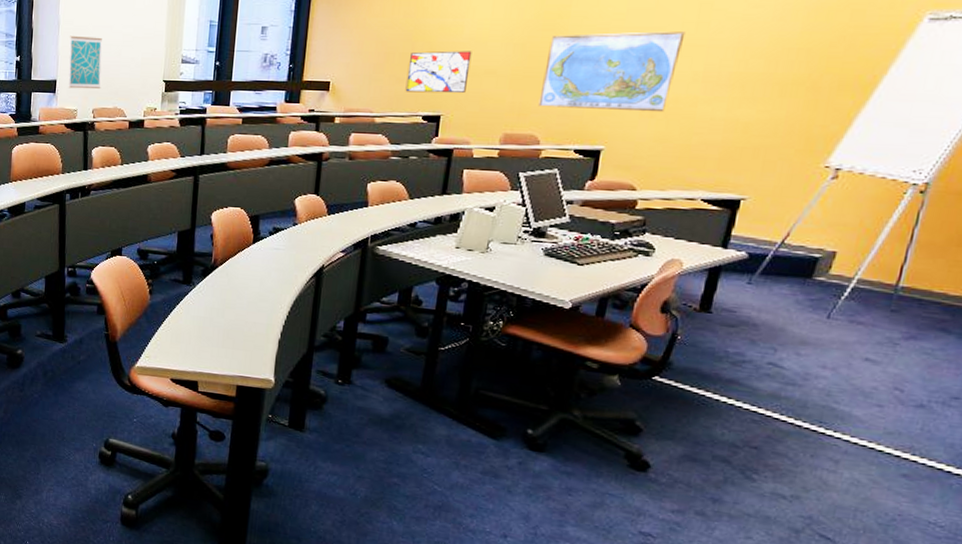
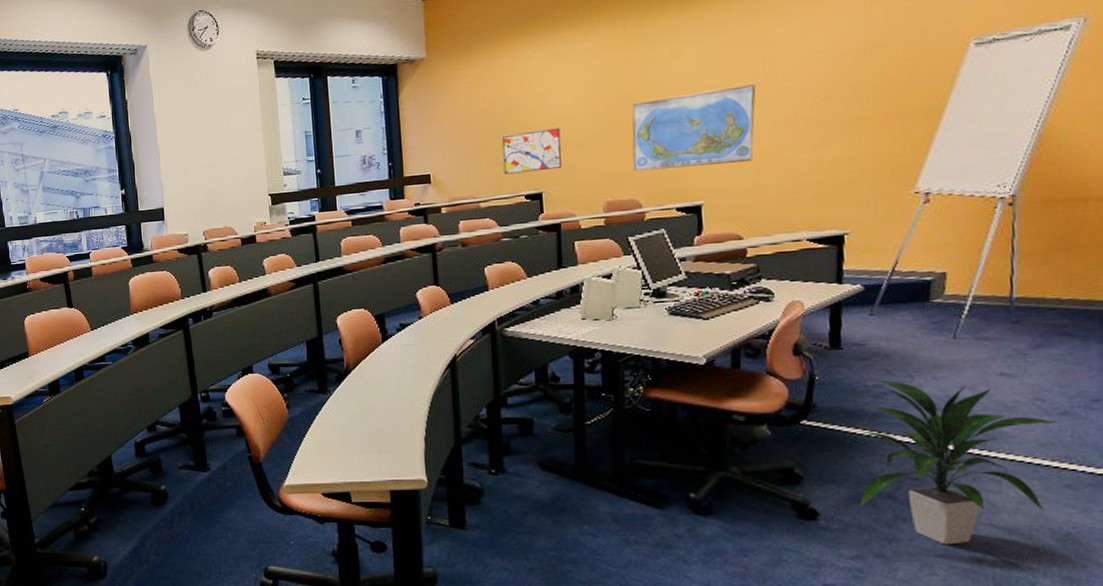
wall art: present [68,35,103,89] -> none [171,161,209,214]
indoor plant: none [693,345,915,514] -> present [860,378,1061,545]

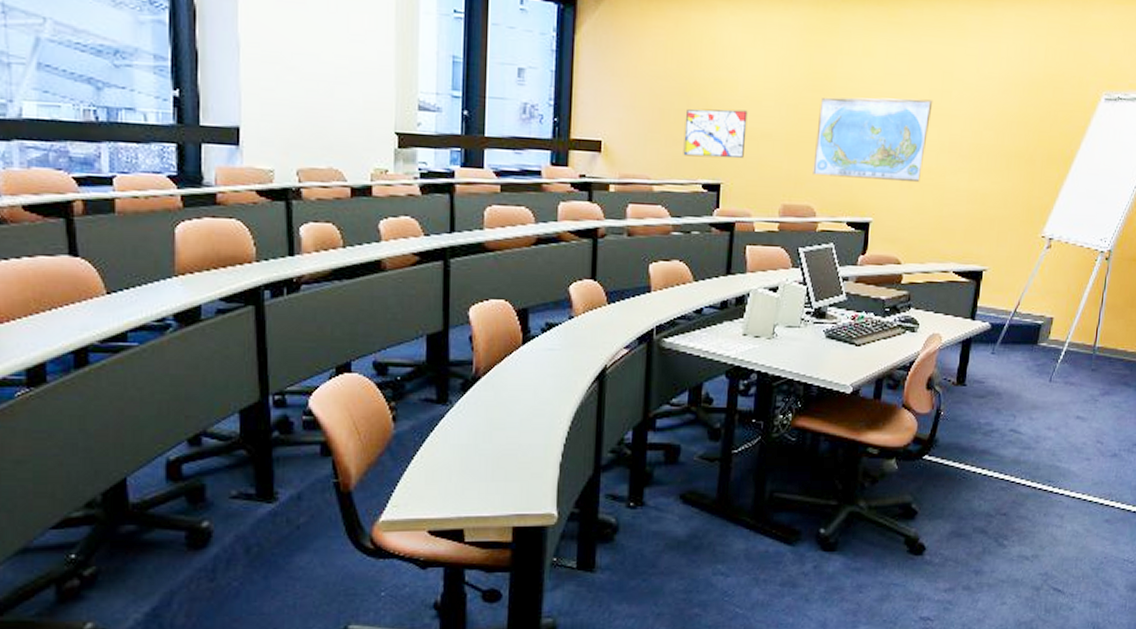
indoor plant: present [860,378,1061,545] -> none [959,416,1111,576]

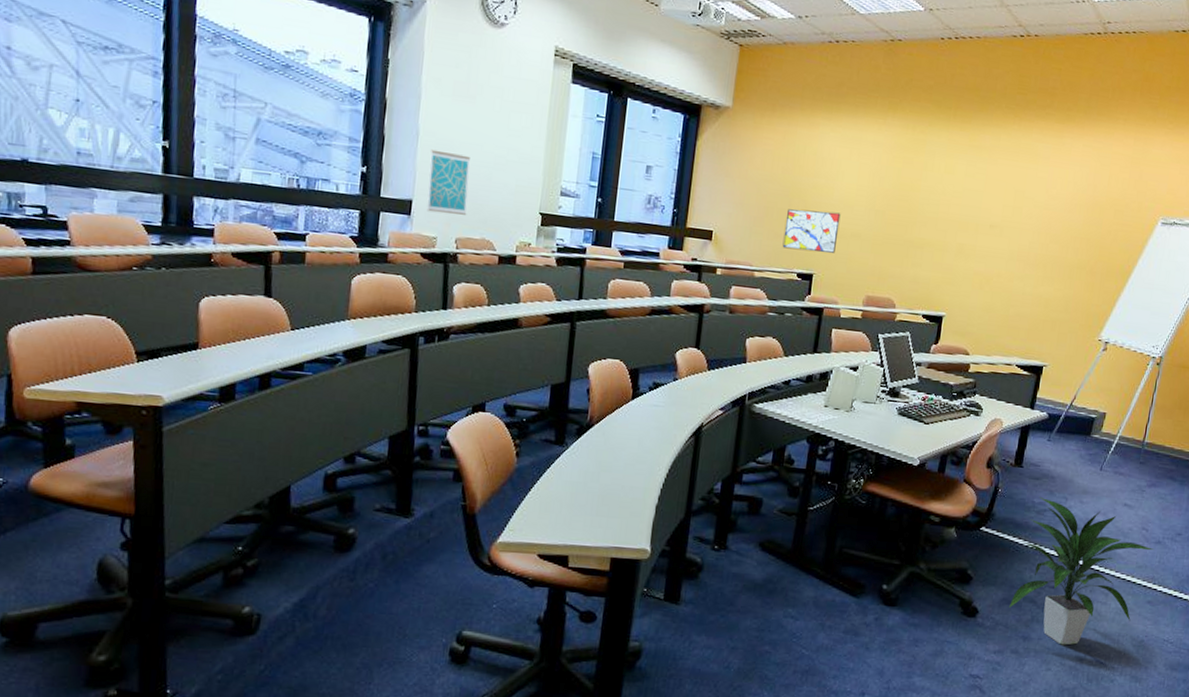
wall art: none [257,63,308,142] -> present [426,149,470,215]
world map: present [812,97,933,183] -> none [894,206,1005,285]
indoor plant: none [959,416,1111,576] -> present [1009,496,1155,645]

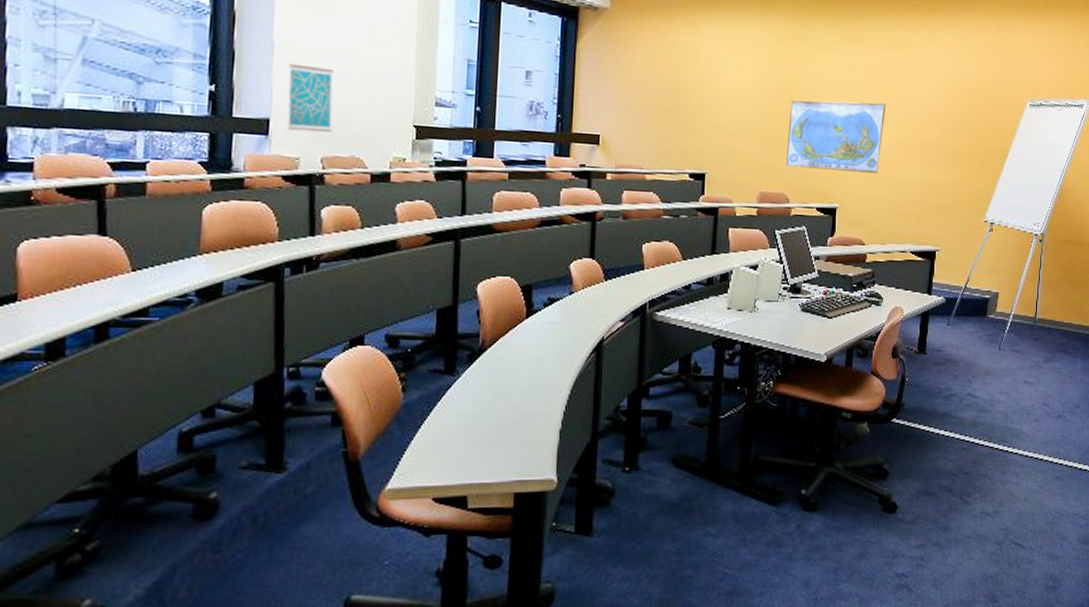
wall art: present [782,209,841,253] -> none [672,108,728,152]
world map: none [894,206,1005,285] -> present [785,100,886,174]
indoor plant: present [1009,496,1155,645] -> none [927,382,1057,532]

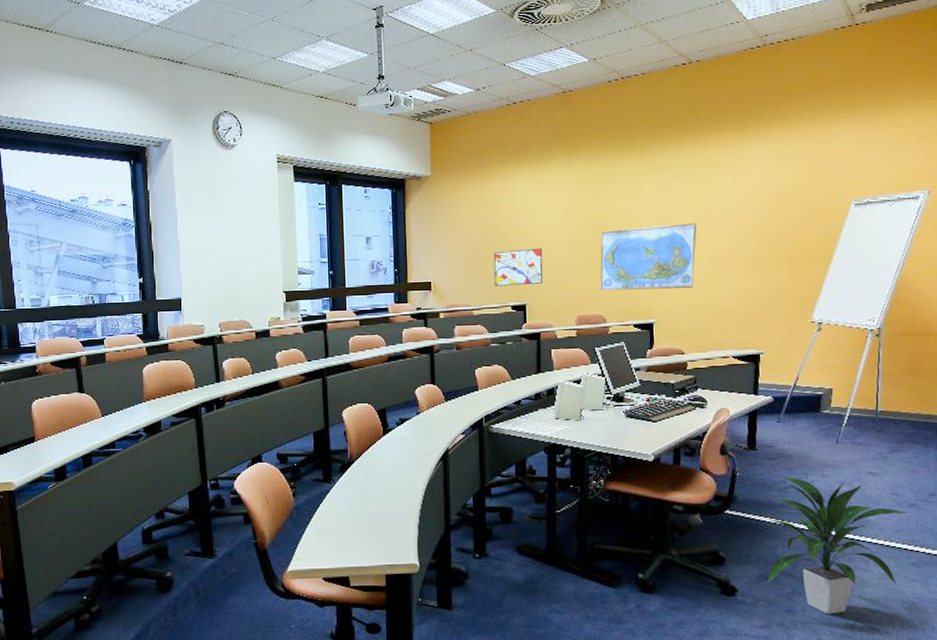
wall art: present [286,63,334,133] -> none [190,255,225,306]
wall art: none [672,108,728,152] -> present [493,248,543,286]
indoor plant: none [927,382,1057,532] -> present [767,475,909,615]

